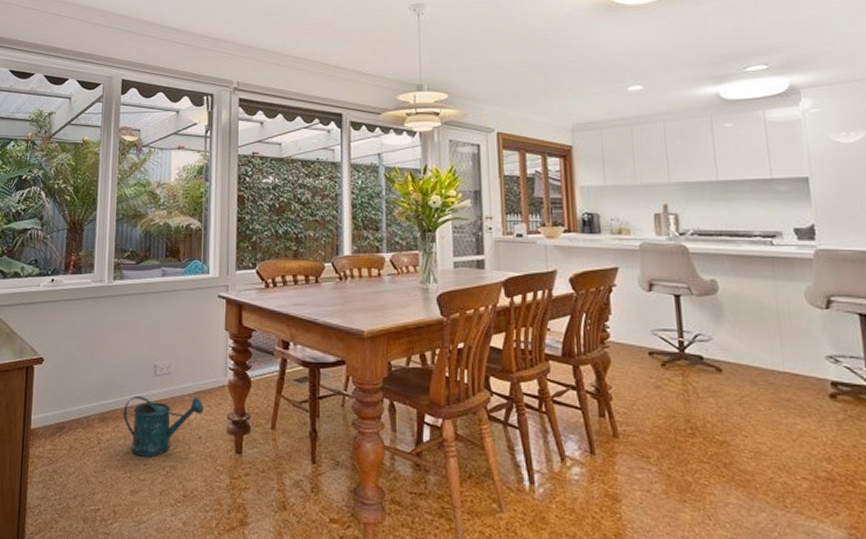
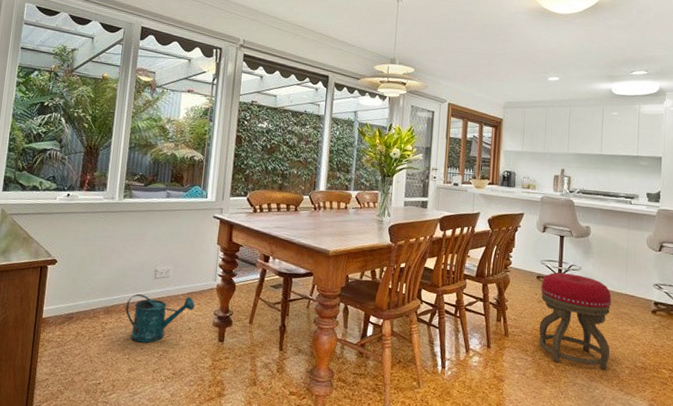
stool: none [656,346,775,484] -> present [538,272,612,370]

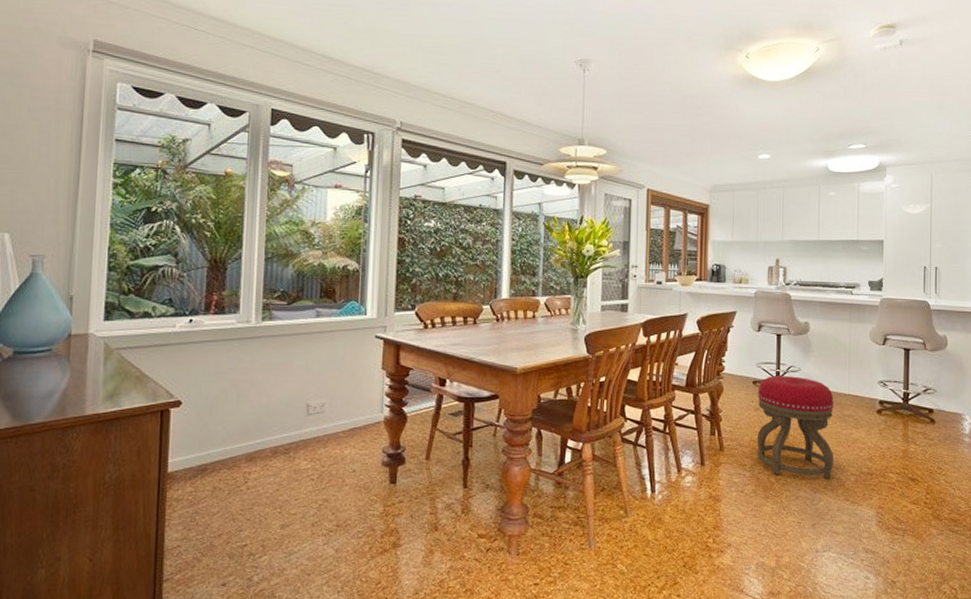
watering can: present [125,293,195,343] -> none [273,433,358,492]

